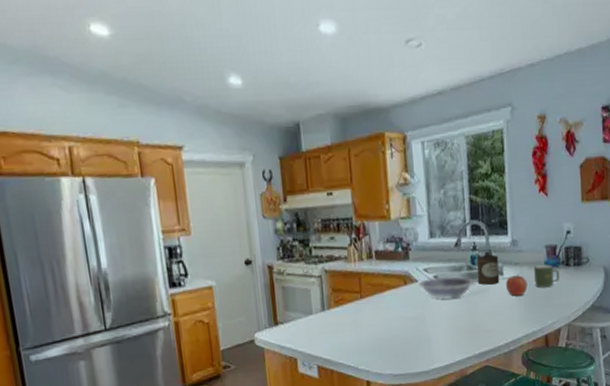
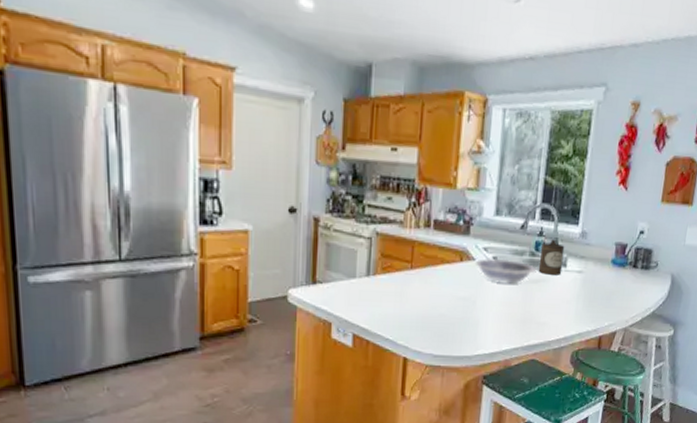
fruit: present [505,274,528,296] -> none [566,268,590,291]
mug: present [533,264,559,288] -> none [598,262,625,288]

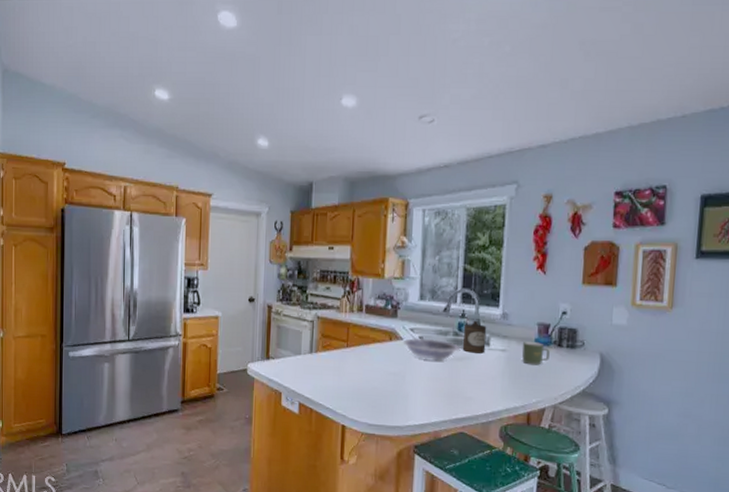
mug: none [598,262,625,288] -> present [522,342,550,366]

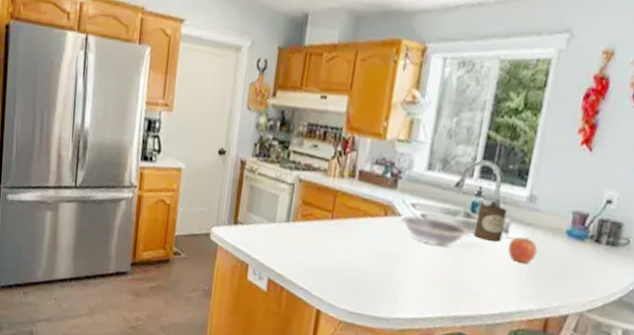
fruit: none [490,347,514,369] -> present [507,237,538,263]
mug: present [522,342,550,366] -> none [547,232,584,263]

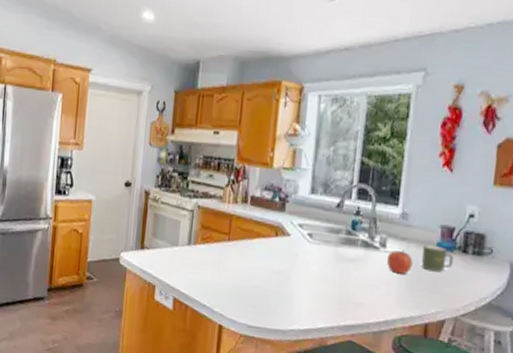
bowl: present [400,215,470,246] -> none [290,234,352,262]
canister: present [473,200,508,242] -> none [355,218,384,256]
mug: none [547,232,584,263] -> present [422,245,453,272]

